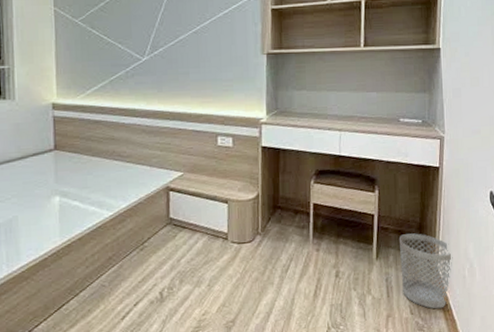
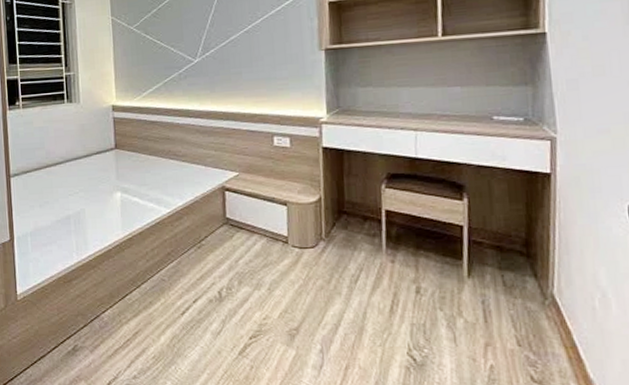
wastebasket: present [400,233,453,309] -> none [498,250,576,344]

